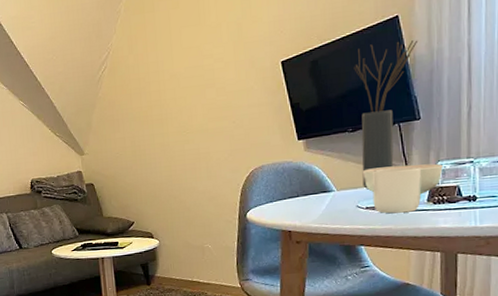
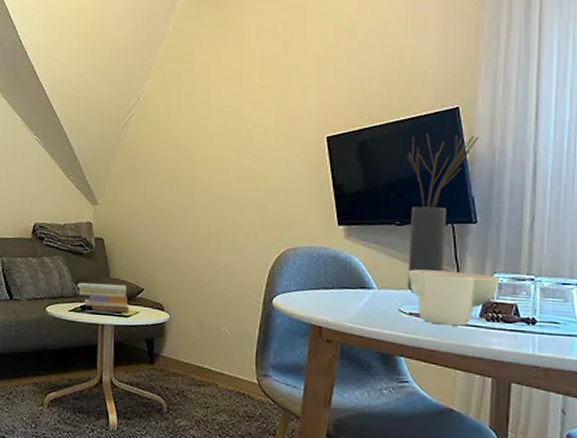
books: none [76,221,124,247] -> present [77,282,130,313]

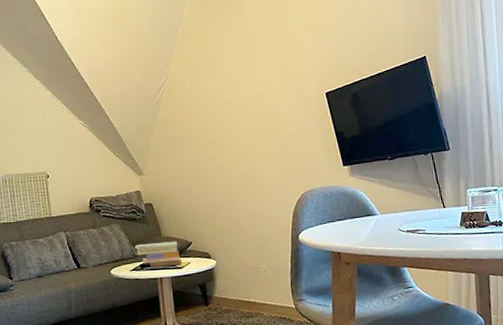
vase: present [406,133,480,292] -> none [389,78,444,213]
bowl: present [409,269,499,308] -> none [403,191,472,220]
mug: present [418,272,474,326] -> none [410,193,455,237]

